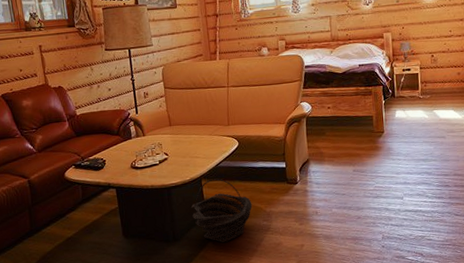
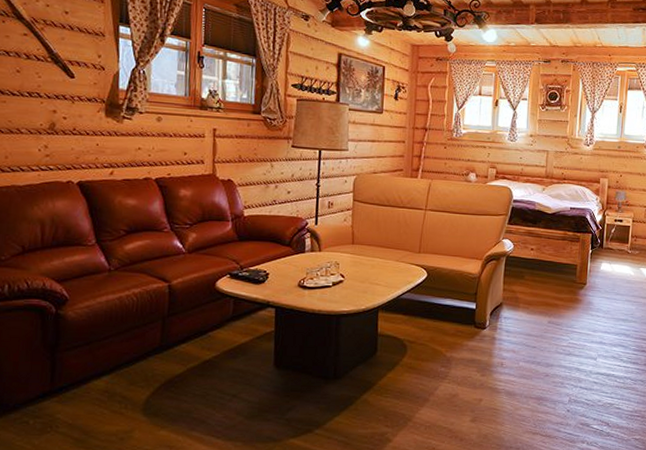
basket: present [191,178,253,242] -> none [361,311,432,386]

